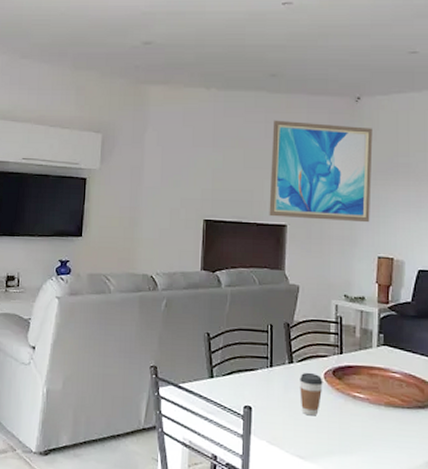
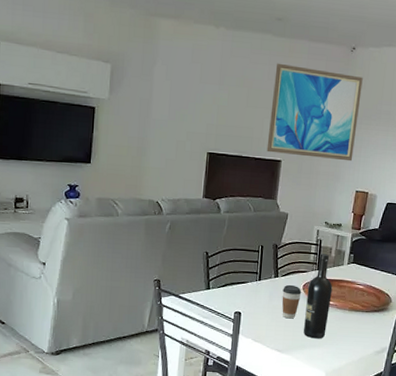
wine bottle: none [330,334,361,443] -> present [304,254,333,339]

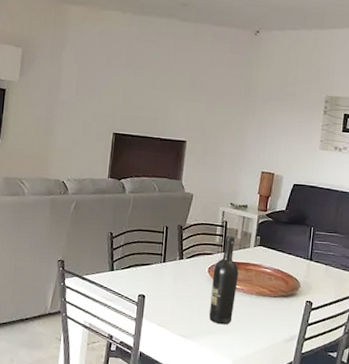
wall art: present [266,63,363,162] -> none [171,46,267,142]
coffee cup: present [282,284,302,319] -> none [187,267,207,303]

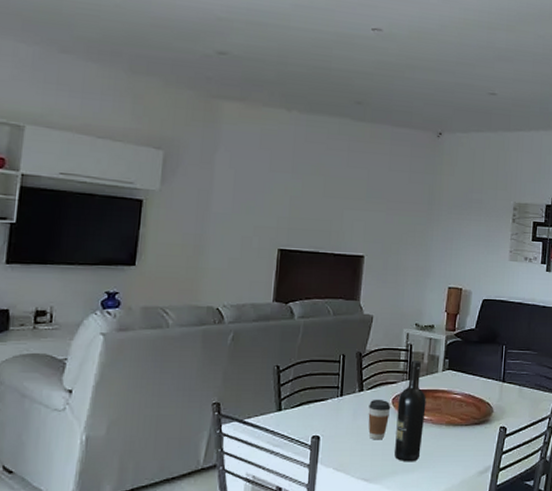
coffee cup: none [187,267,207,303] -> present [368,399,391,440]

